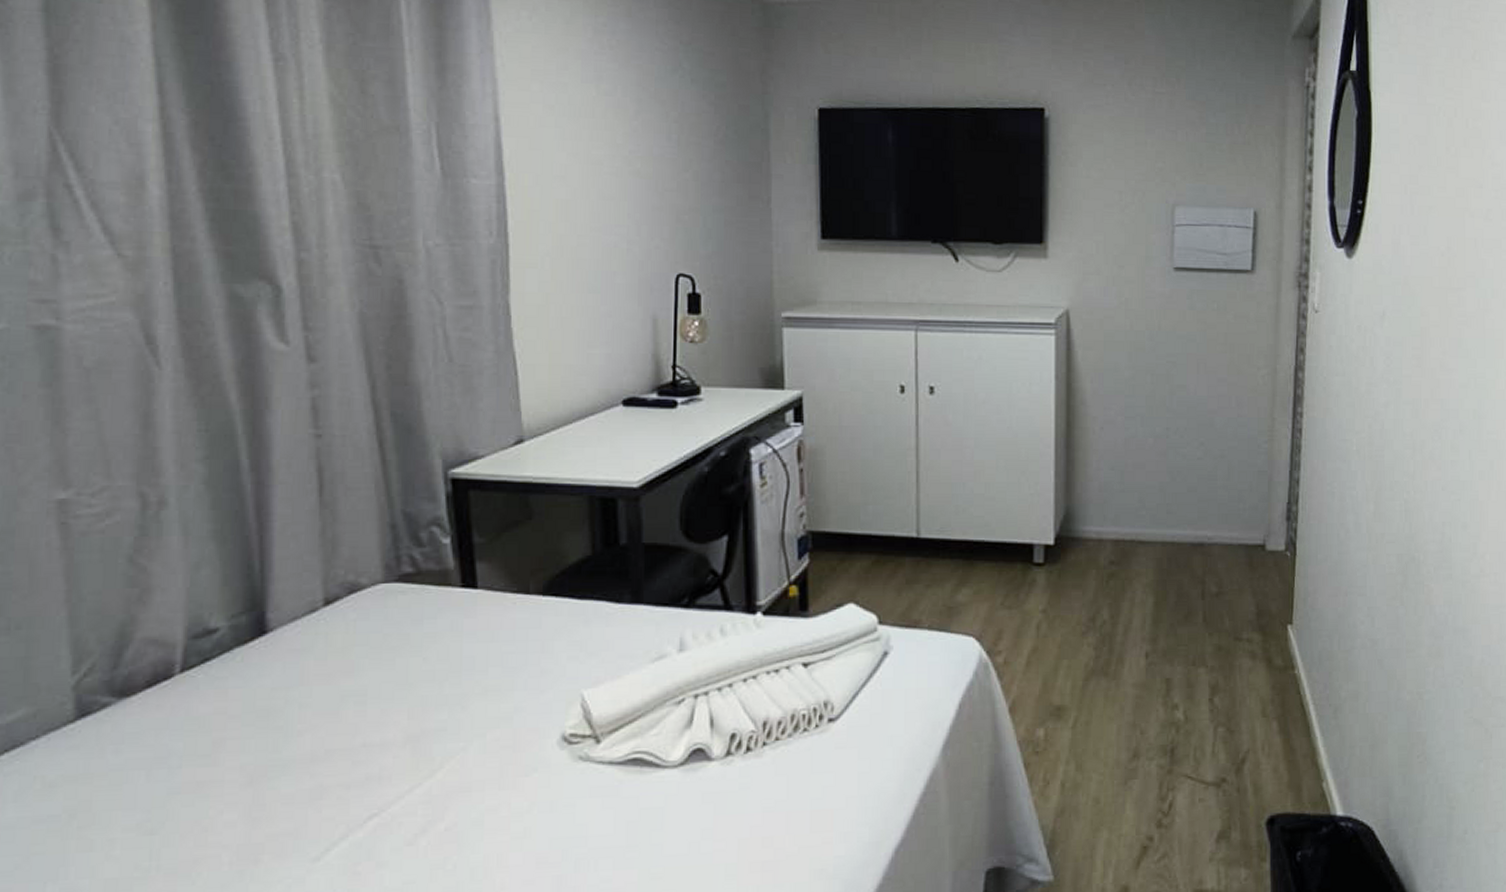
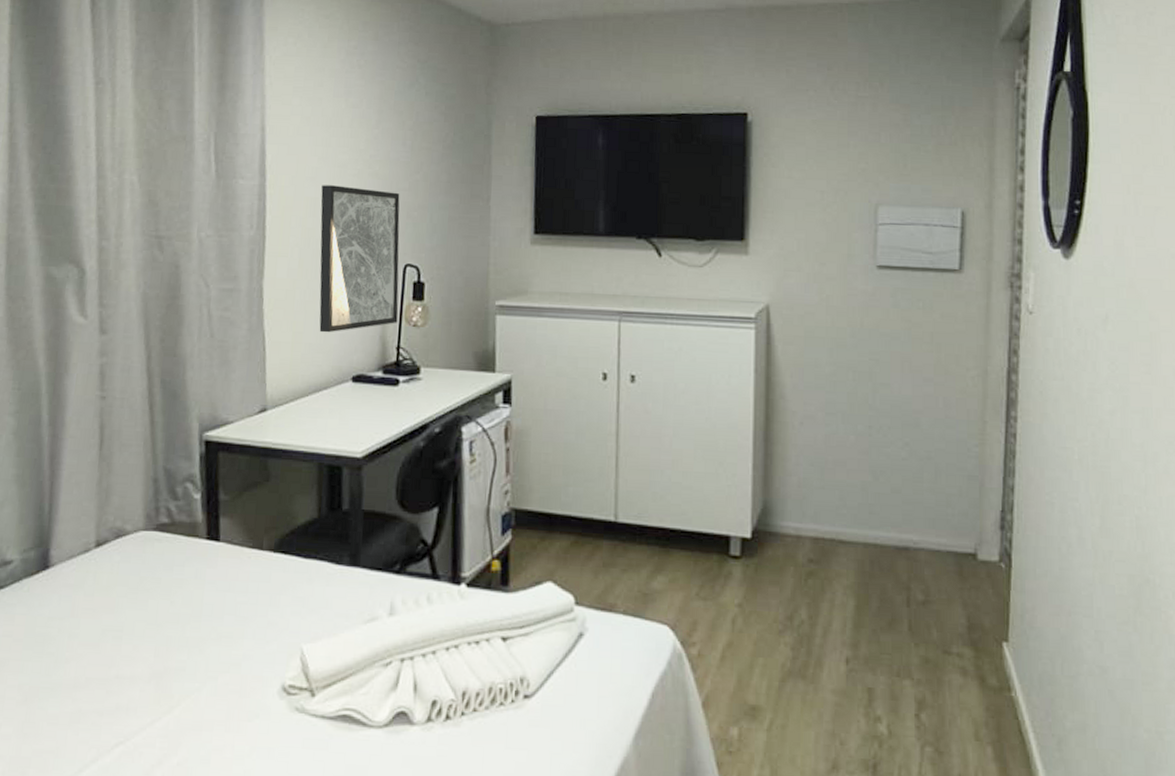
wall art: none [573,185,672,353] -> present [319,185,400,333]

